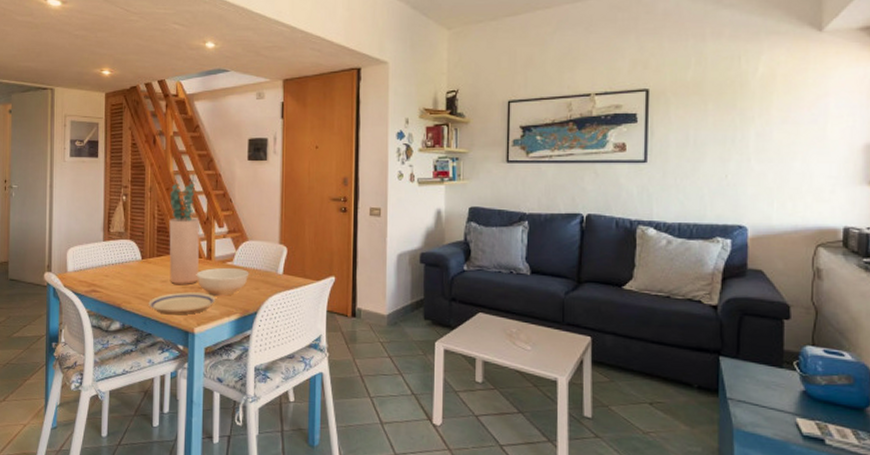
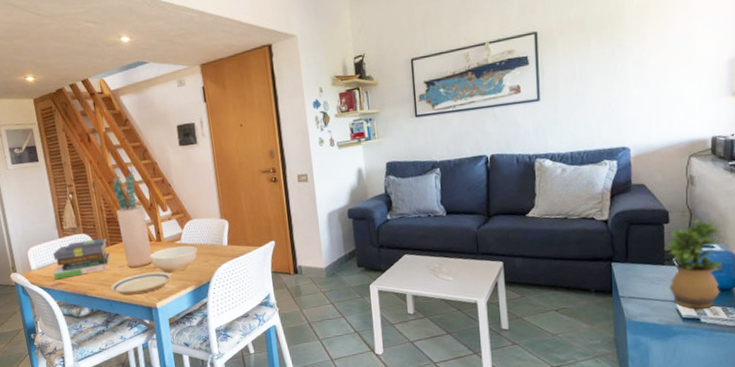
books: none [89,247,155,286] -> present [52,238,111,280]
potted plant: none [784,318,854,430] -> present [665,218,722,309]

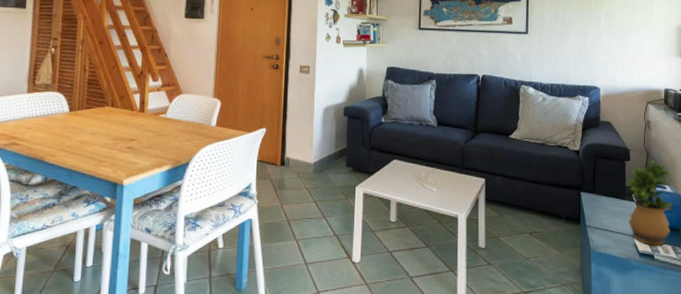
books: present [52,238,111,280] -> none [9,99,84,139]
plate: present [111,271,172,296] -> none [74,144,147,167]
vase: present [112,166,153,268] -> none [99,29,133,138]
bowl: present [149,245,198,273] -> none [127,119,183,148]

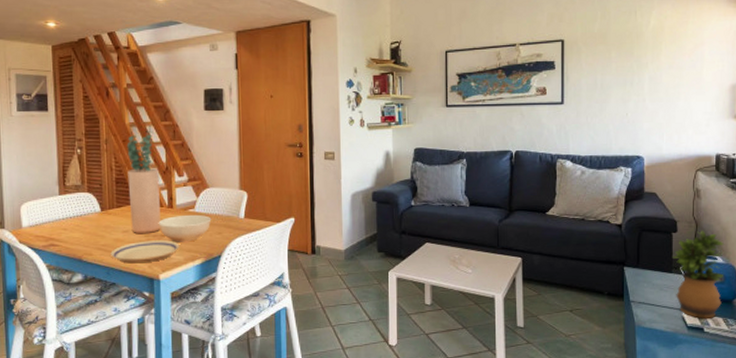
plate: none [74,144,147,167] -> present [110,240,179,264]
vase: none [99,29,133,138] -> present [126,126,161,234]
bowl: none [127,119,183,148] -> present [158,214,212,242]

